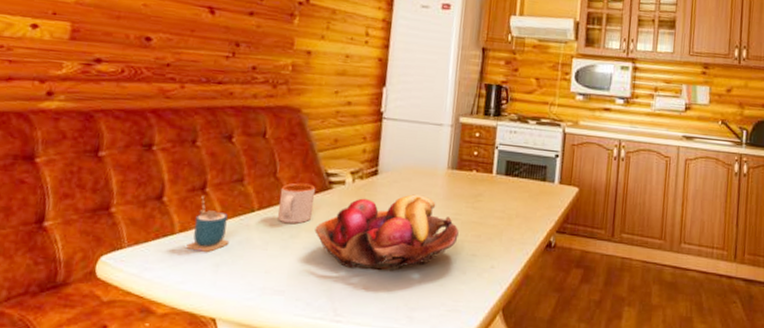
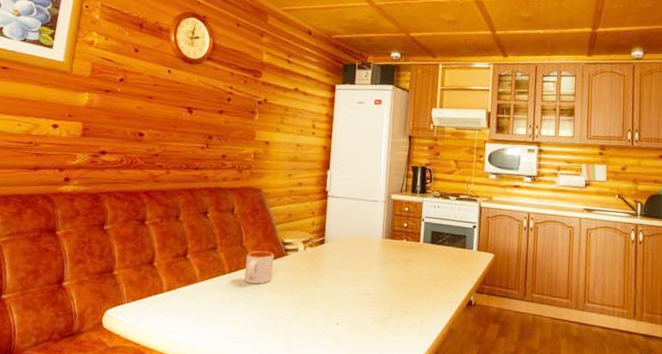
cup: present [186,195,230,252] -> none [172,261,206,308]
fruit basket: present [315,194,459,271] -> none [274,260,393,324]

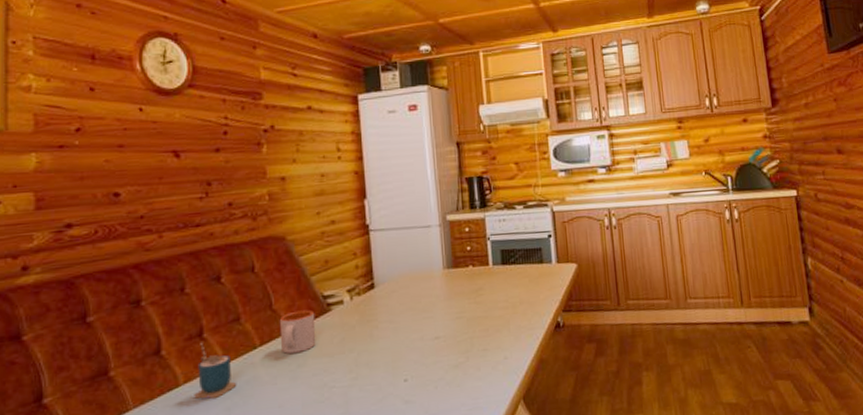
cup: none [172,261,206,308] -> present [194,342,237,399]

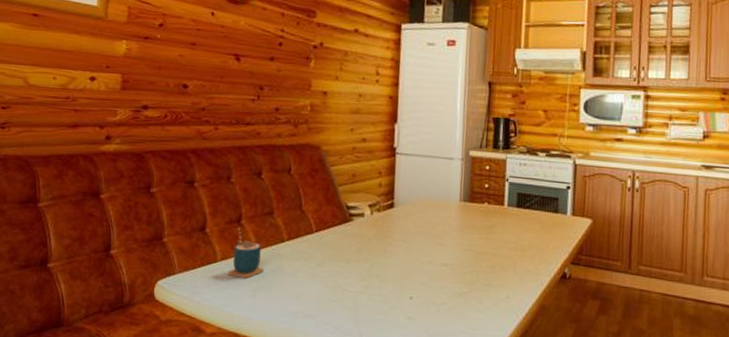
mug: present [279,310,316,354] -> none [305,215,338,253]

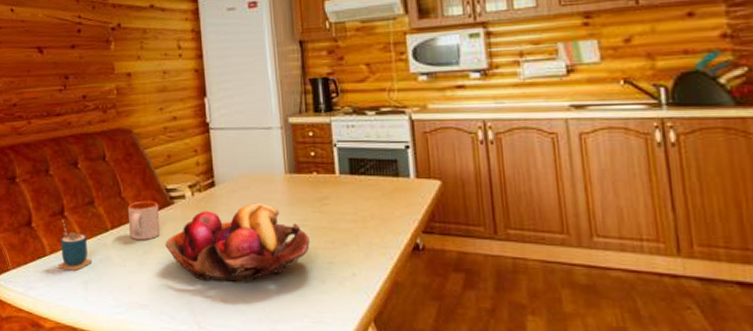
mug: none [305,215,338,253] -> present [127,200,161,240]
fruit basket: none [339,226,474,299] -> present [165,203,310,283]

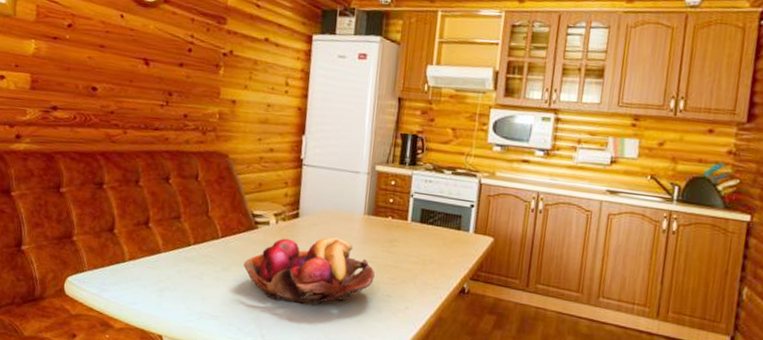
cup: present [58,219,93,271] -> none [135,229,171,279]
mug: present [127,200,161,240] -> none [211,222,244,258]

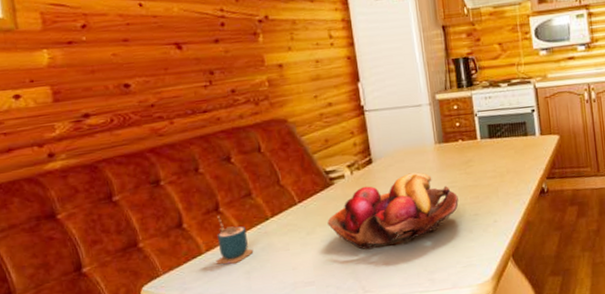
cup: none [135,229,171,279] -> present [216,215,254,265]

